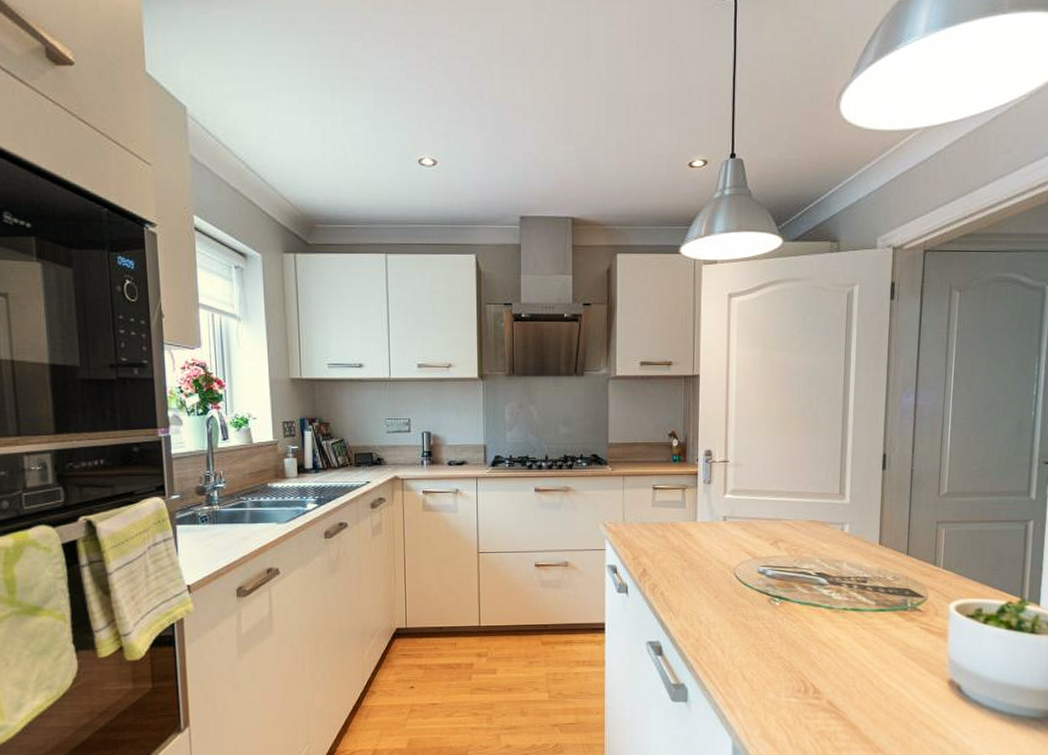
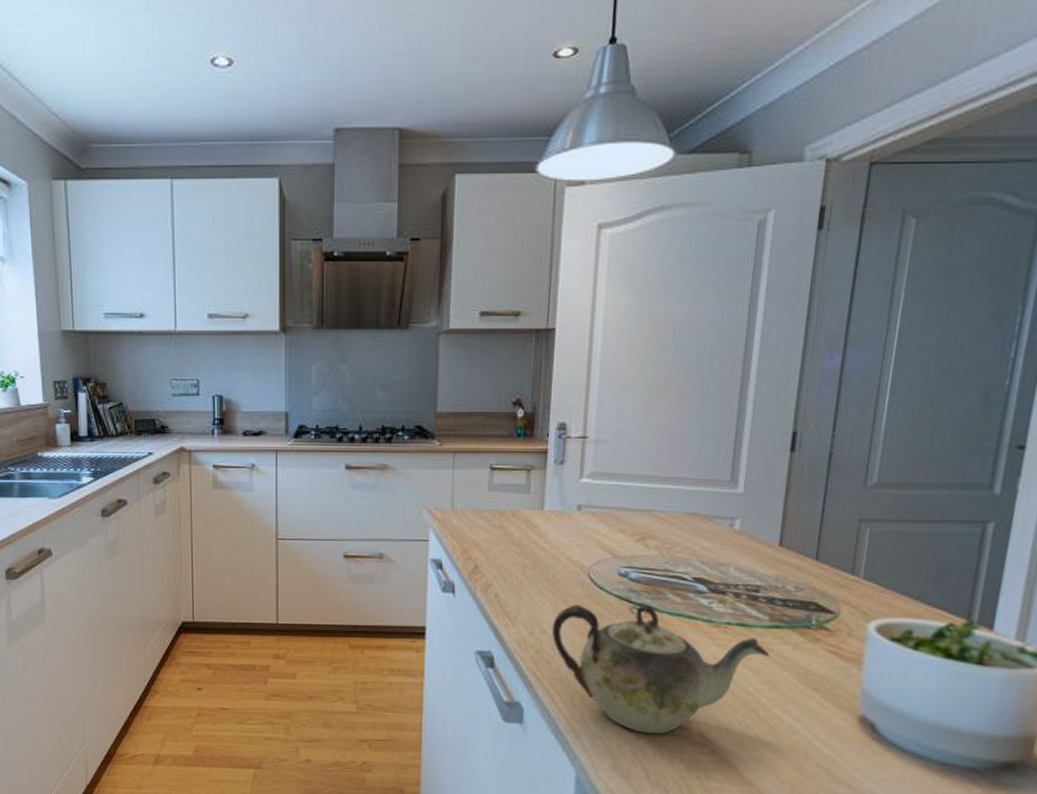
teapot: none [707,595,877,705] -> present [551,603,769,735]

